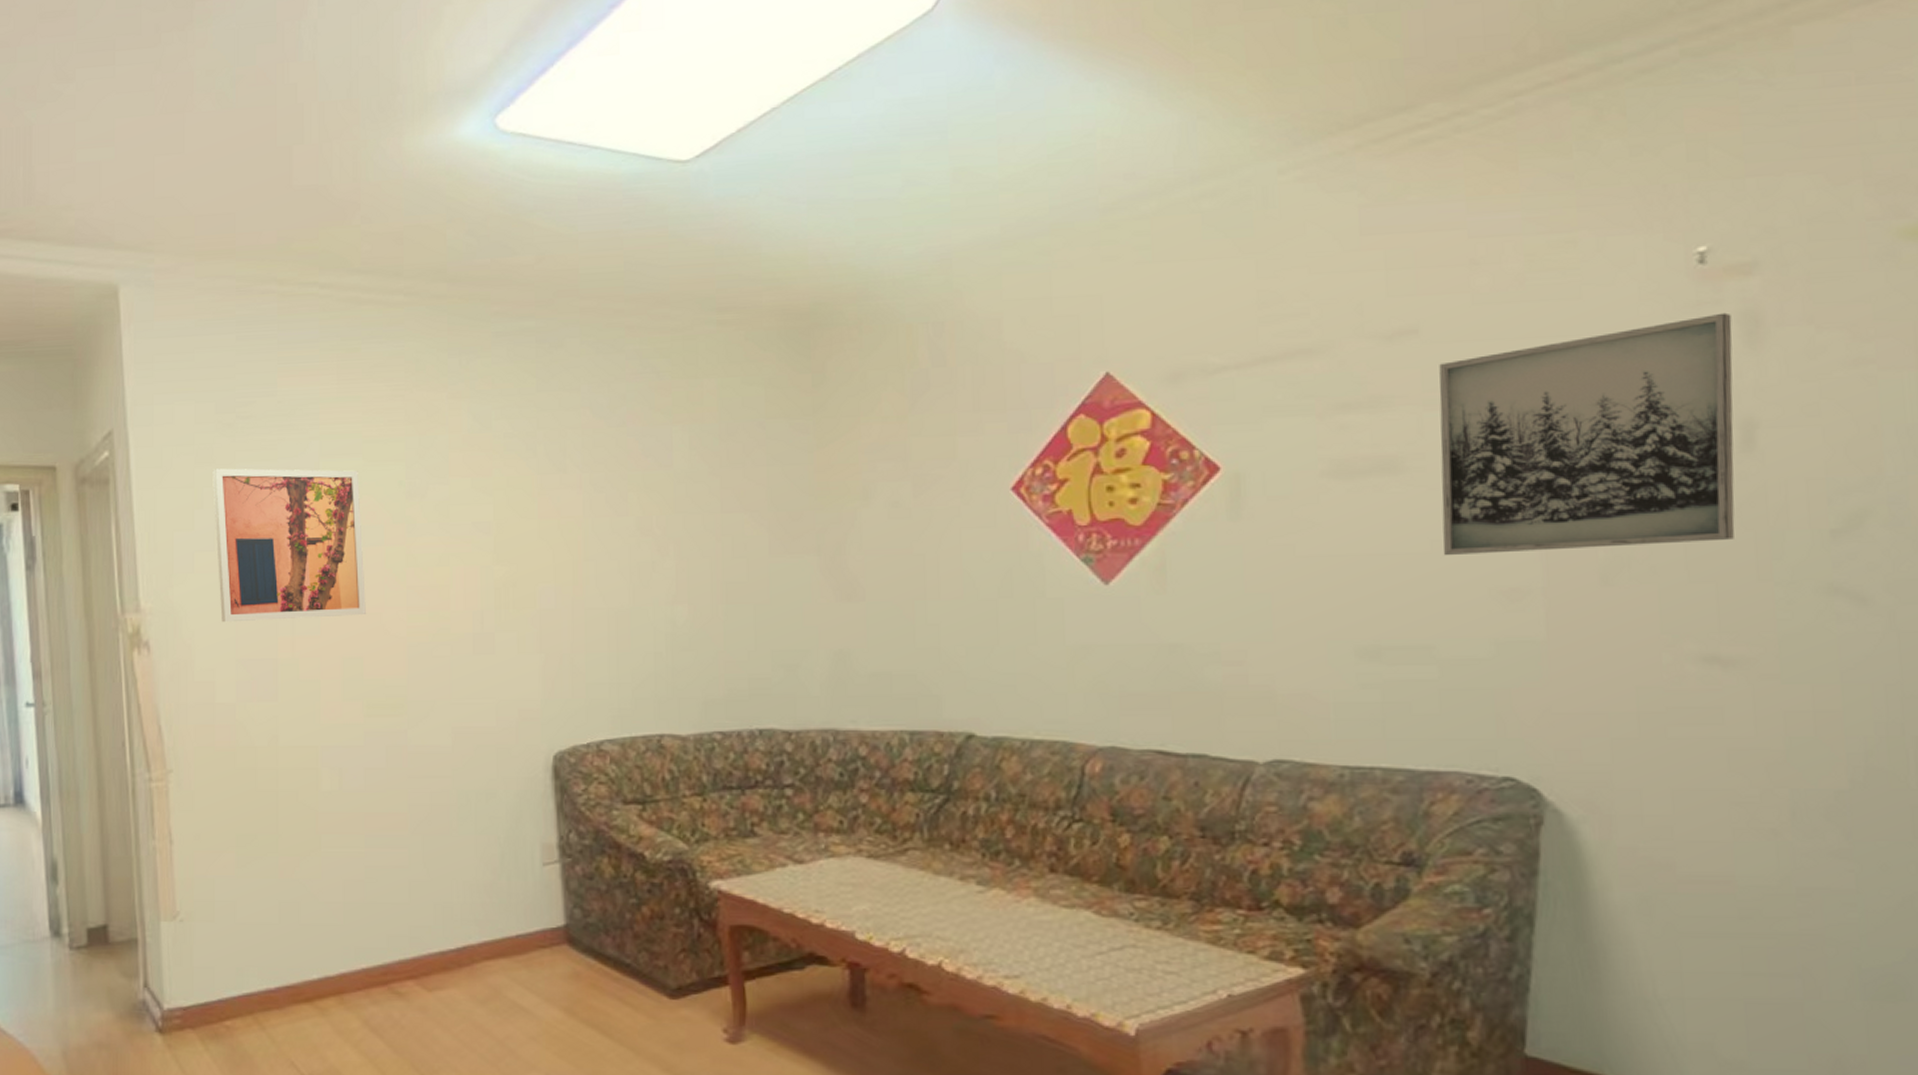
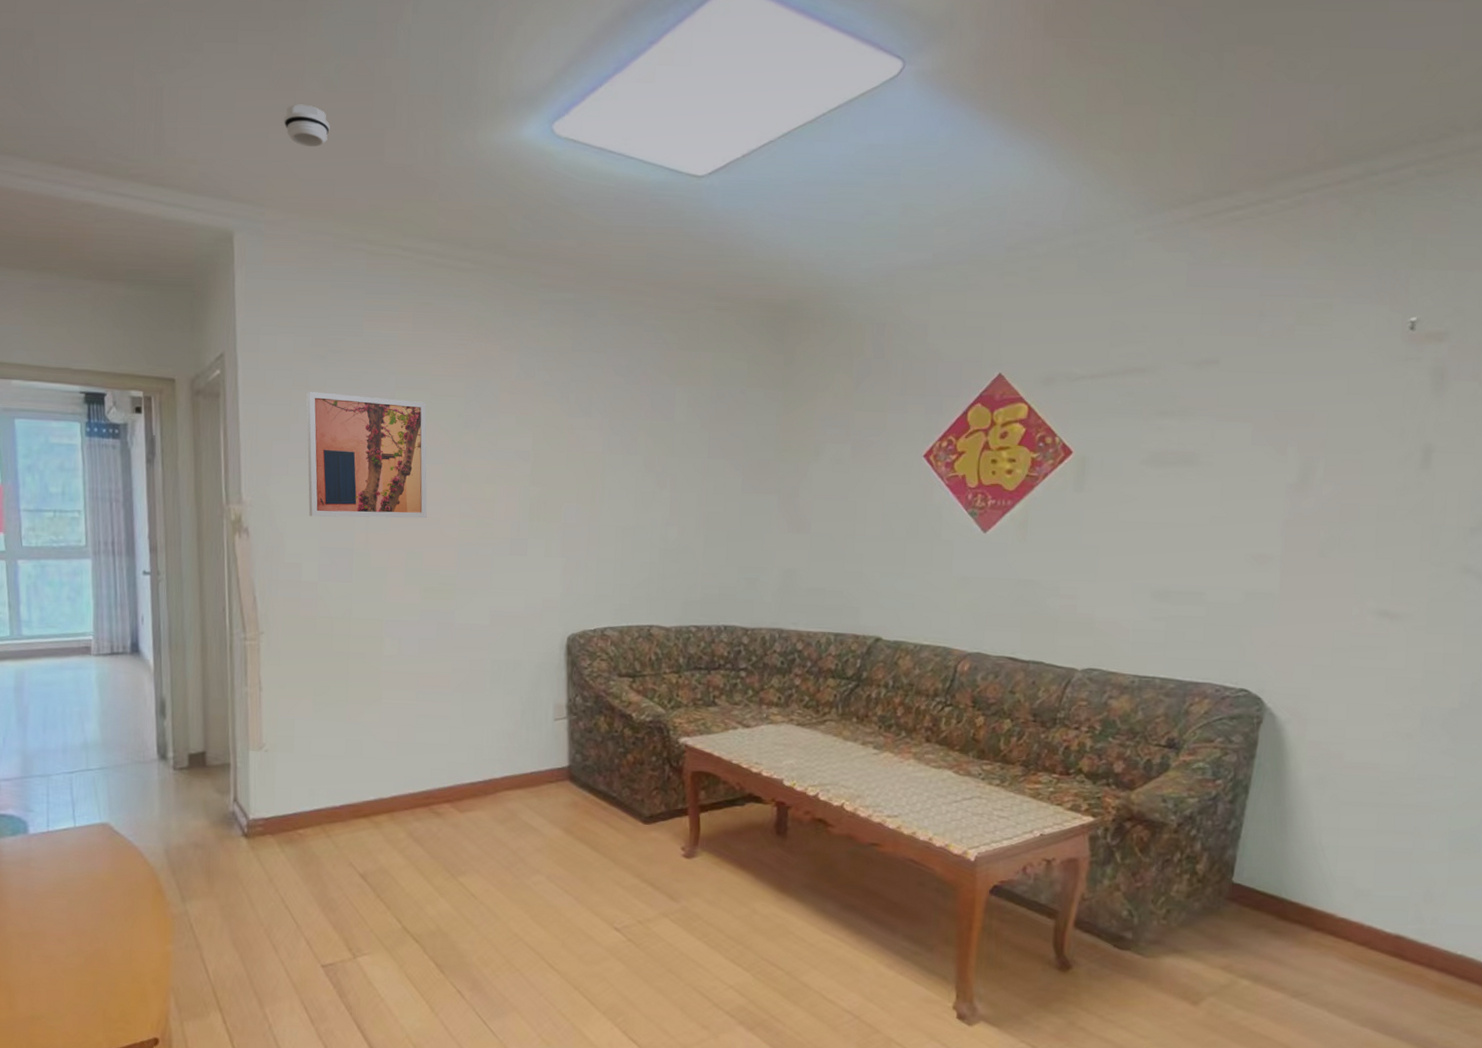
smoke detector: none [172,127,227,177] -> present [284,104,330,147]
wall art: present [1439,312,1735,555] -> none [1218,367,1427,531]

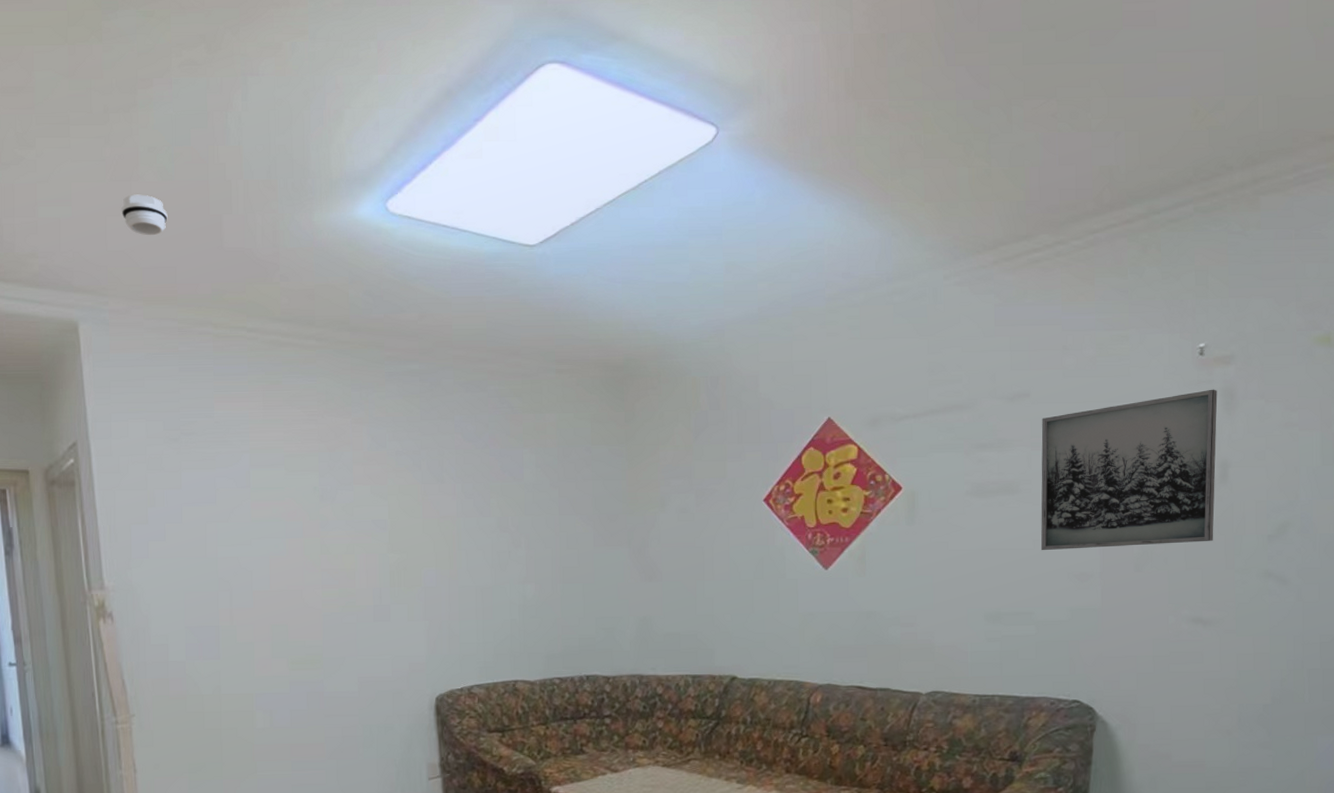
wall art: present [306,391,427,519] -> none [162,474,289,598]
wall art: none [1218,367,1427,531] -> present [1040,389,1218,550]

